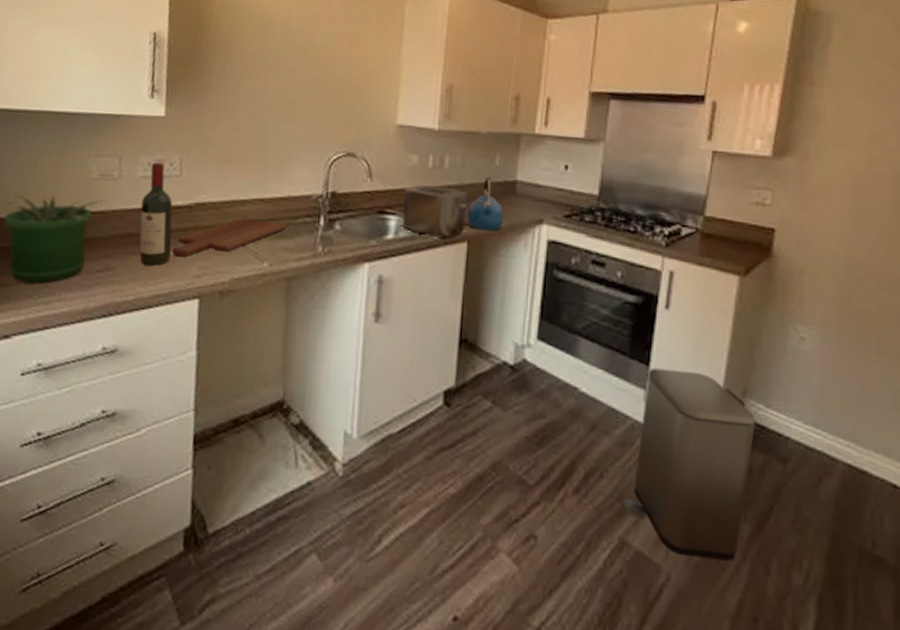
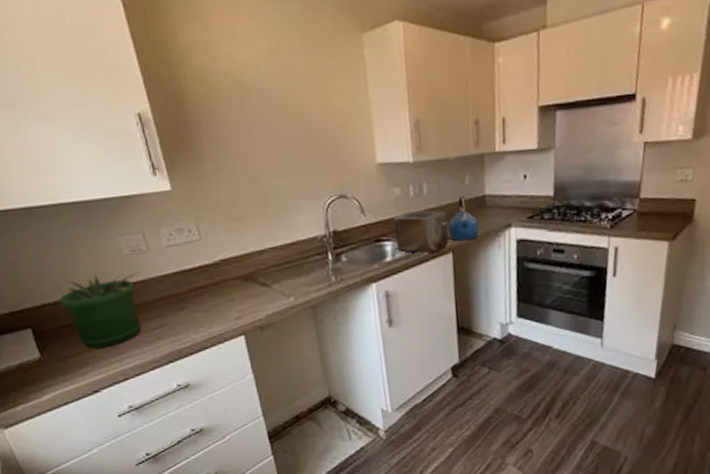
wine bottle: present [139,162,173,266] -> none [172,231,212,317]
cutting board: present [172,217,288,257] -> none [211,264,303,306]
pedal bin: present [624,368,756,561] -> none [592,319,684,443]

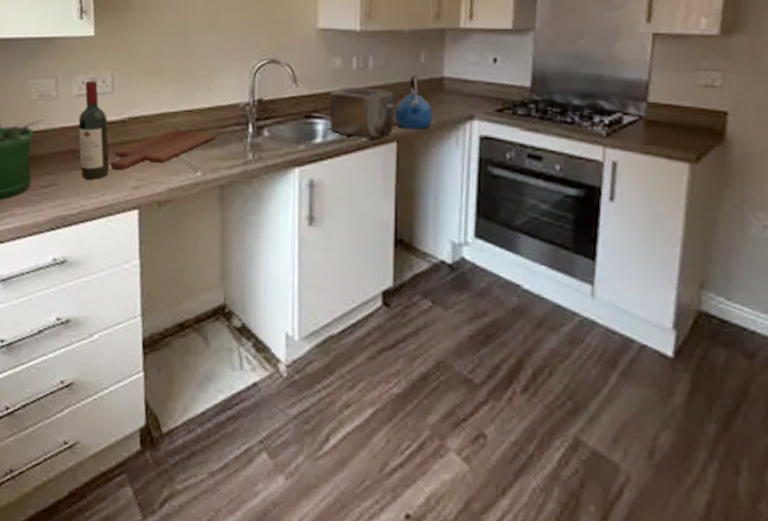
wine bottle: none [172,231,212,317] -> present [78,80,110,179]
cutting board: none [211,264,303,306] -> present [110,129,218,170]

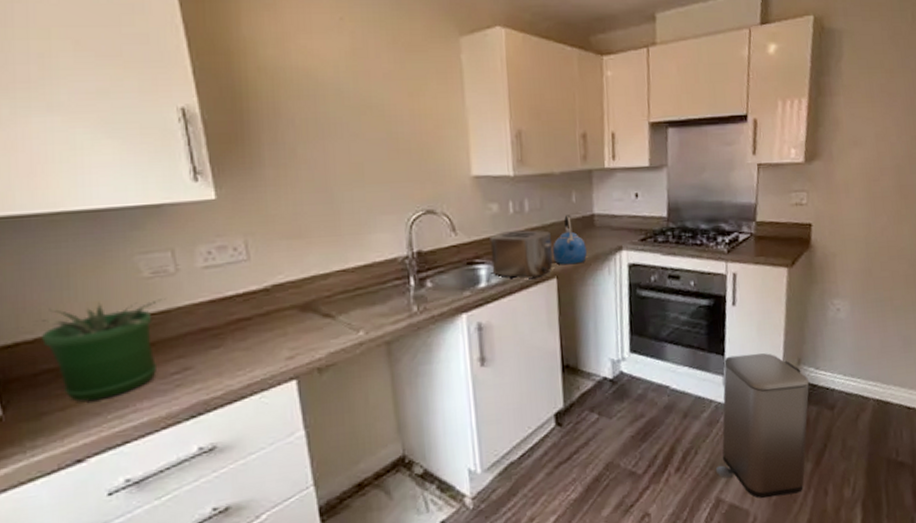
wine bottle: present [78,80,110,179] -> none [208,249,255,357]
cutting board: present [110,129,218,170] -> none [256,290,378,343]
pedal bin: none [577,262,717,461] -> present [716,353,810,498]

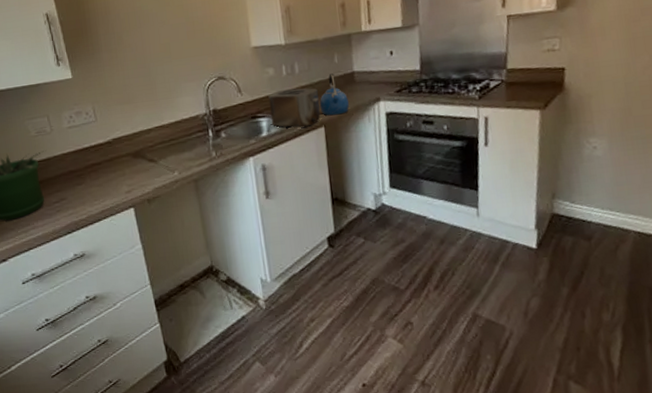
pedal bin: present [716,353,810,498] -> none [472,188,565,316]

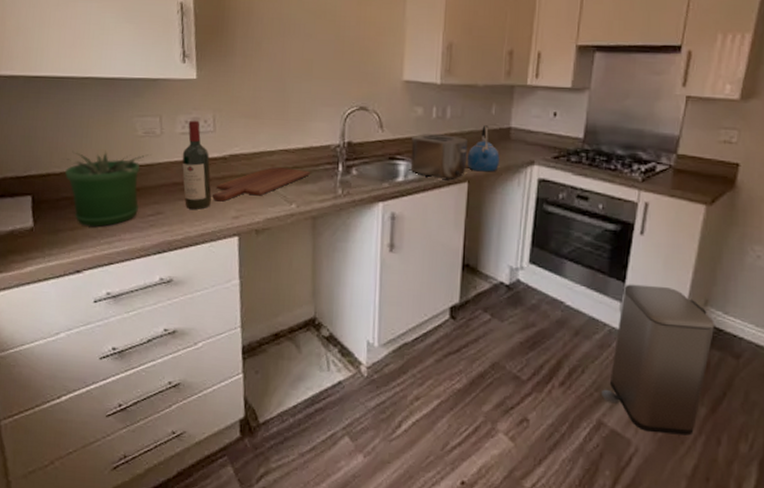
wine bottle: none [72,114,105,191] -> present [182,120,212,209]
cutting board: none [105,140,186,181] -> present [212,166,311,202]
pedal bin: none [472,188,565,316] -> present [602,284,715,436]

